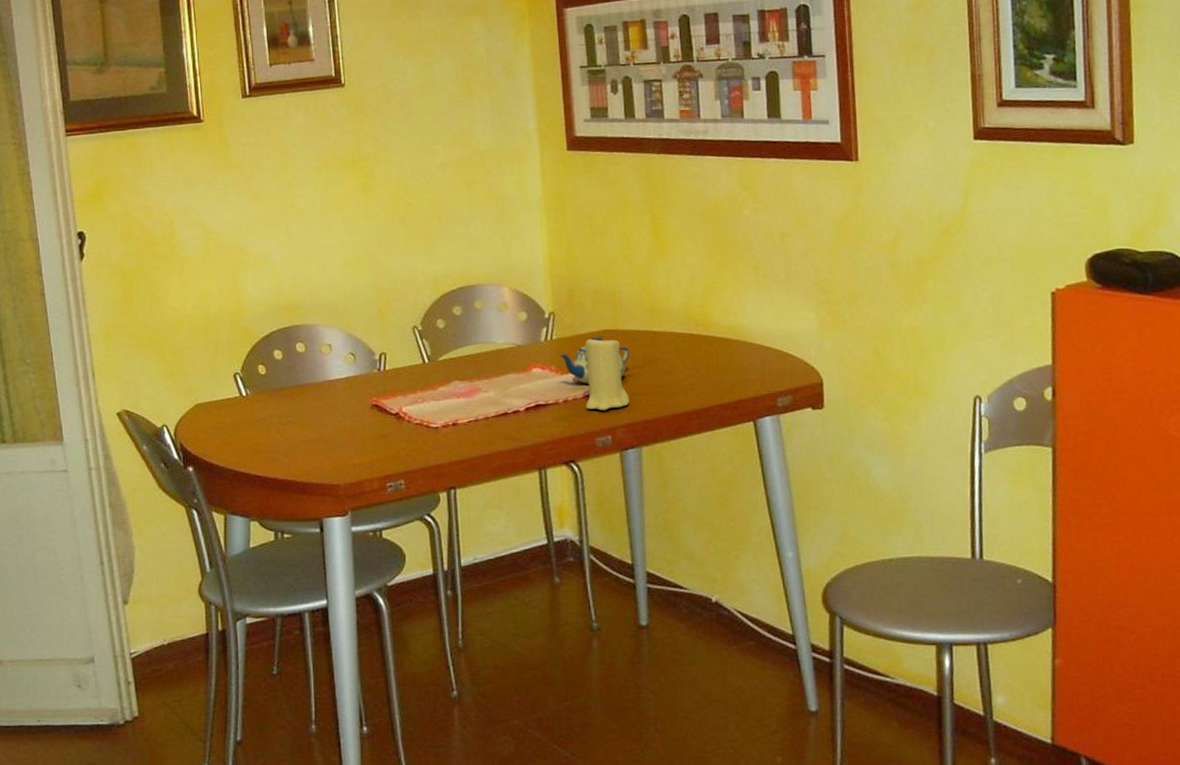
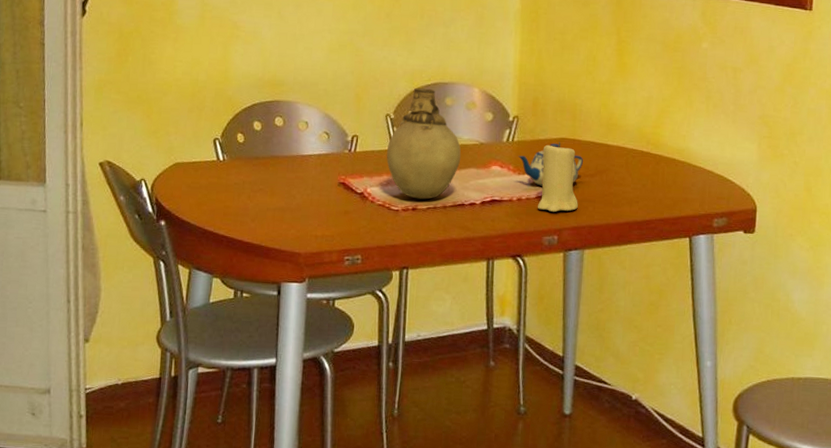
vase: none [418,294,498,413] -> present [386,88,461,200]

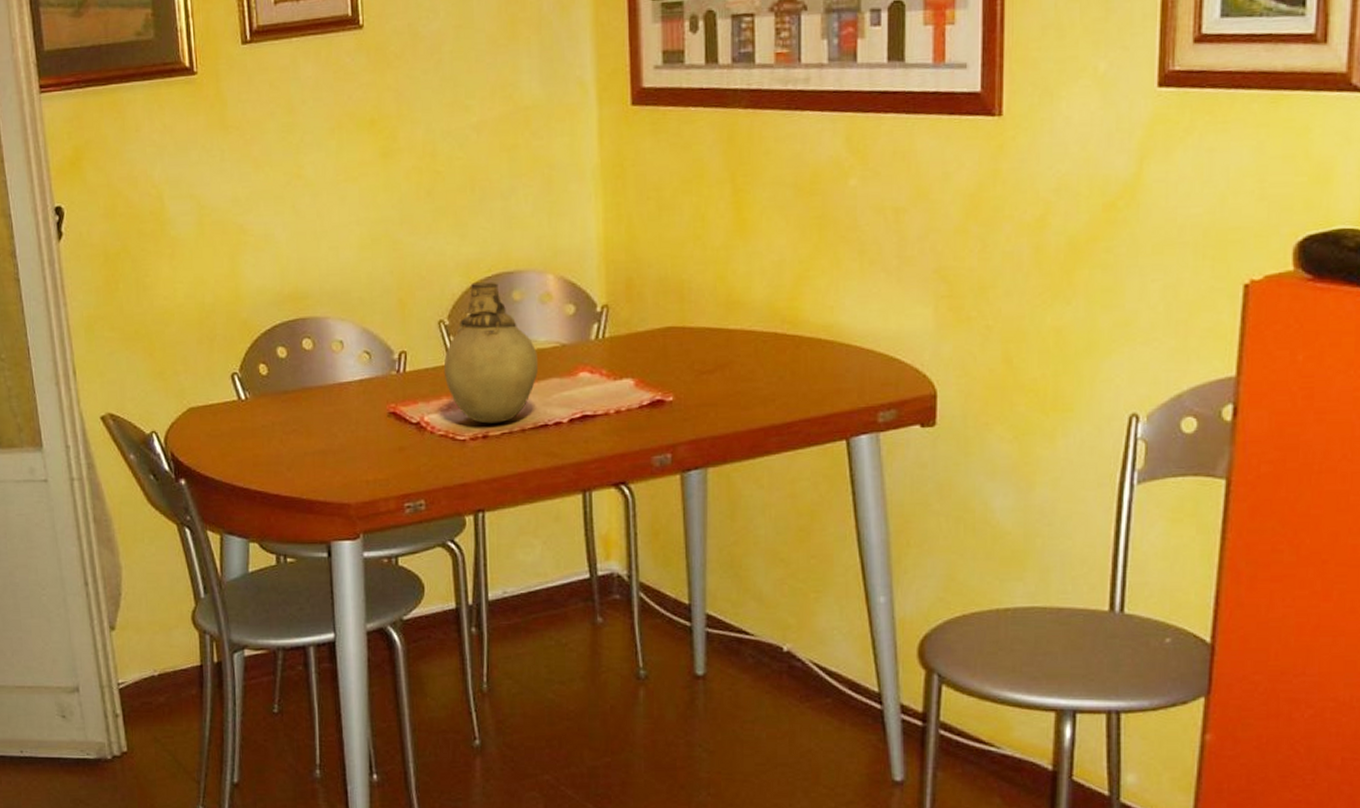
teapot: present [518,144,584,186] -> none [612,335,699,392]
candle: present [537,142,578,212] -> none [641,332,695,423]

